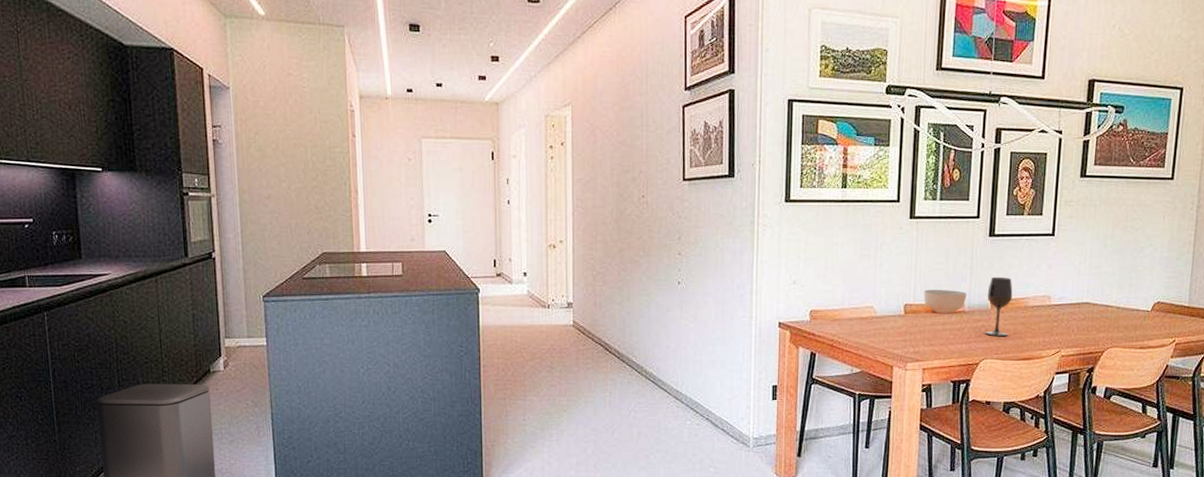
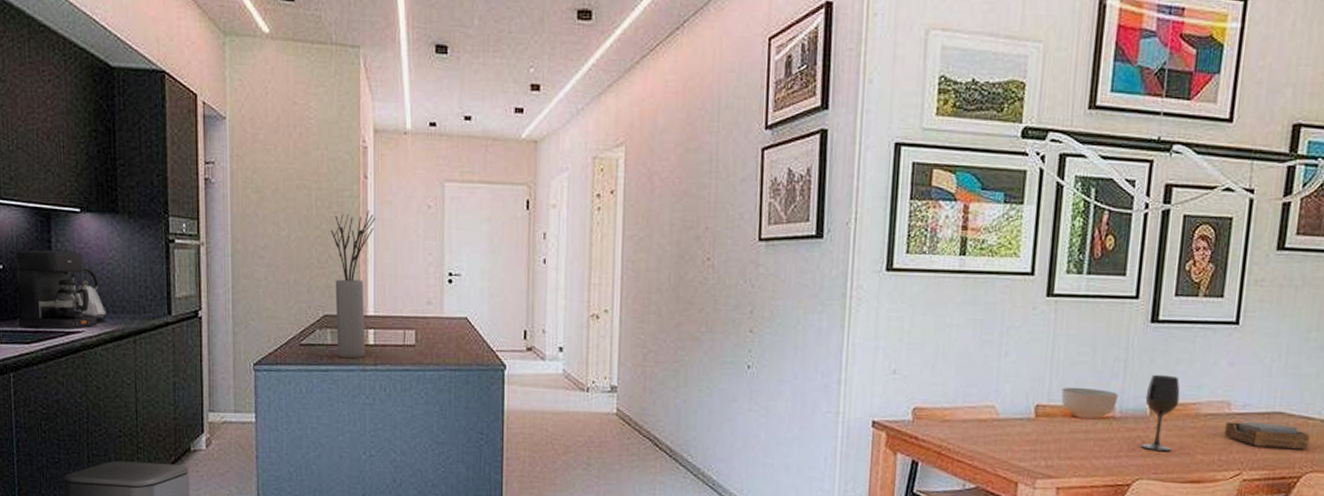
coffee maker: none [44,205,121,272] -> present [15,250,97,329]
kettle: none [96,218,130,267] -> present [71,267,107,324]
vase: none [325,163,363,289] -> present [331,210,375,359]
napkin holder: none [1046,310,1110,331] -> present [1224,421,1311,450]

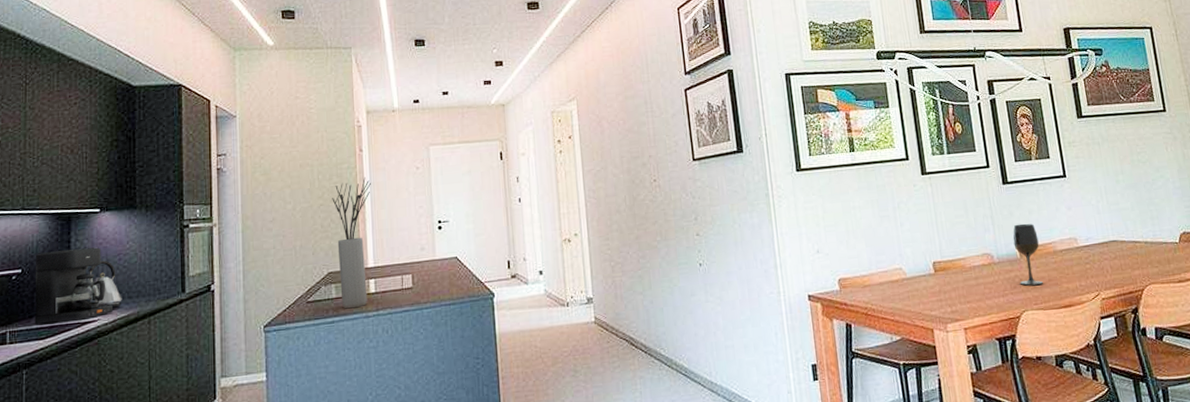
bowl: present [1060,387,1118,420] -> none [949,242,994,268]
napkin holder: present [1224,421,1311,450] -> none [1077,249,1142,271]

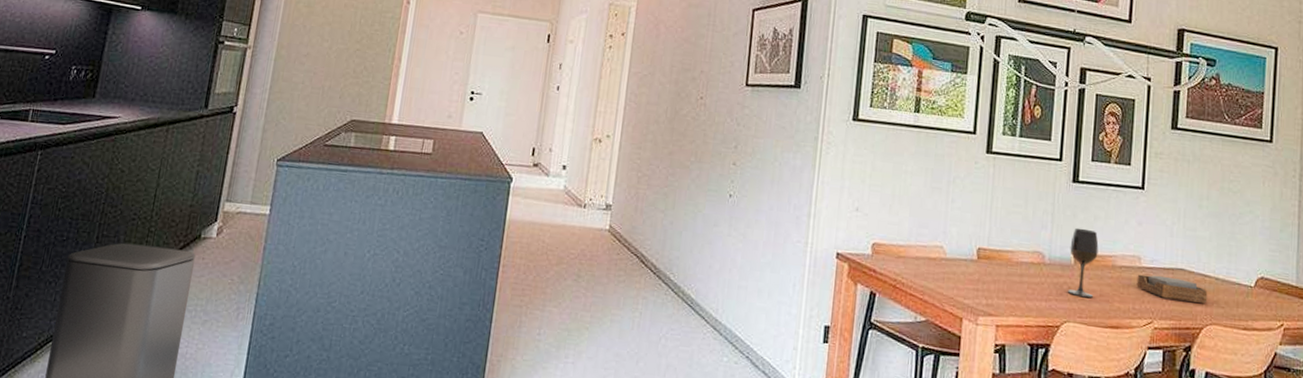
coffee maker: present [34,247,112,325] -> none [58,38,135,114]
kettle: present [89,260,122,311] -> none [119,58,147,111]
vase: present [332,177,371,309] -> none [358,30,412,162]
napkin holder: none [1077,249,1142,271] -> present [1136,274,1208,304]

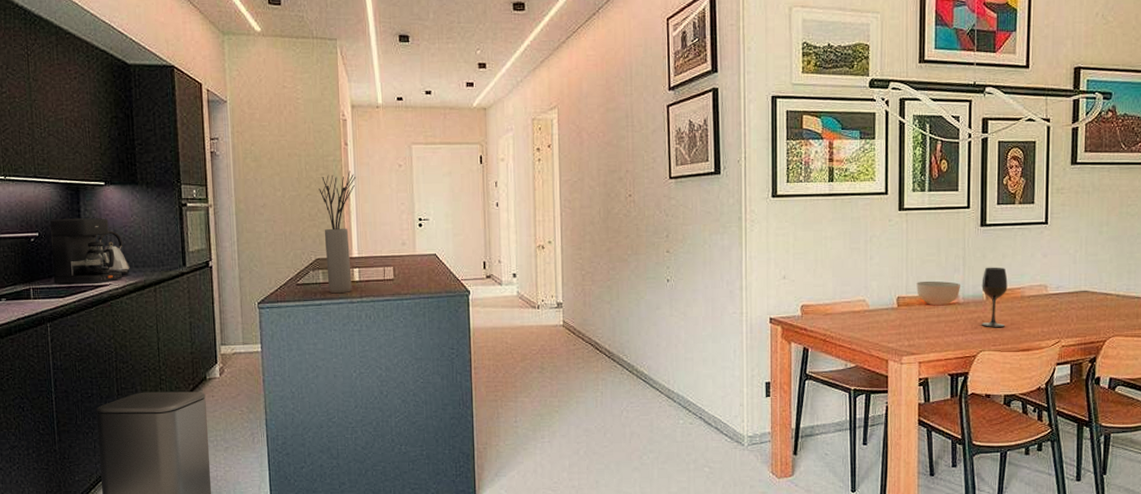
coffee maker: none [58,38,135,114] -> present [49,218,122,284]
kettle: none [119,58,147,111] -> present [98,230,130,277]
vase: none [358,30,412,162] -> present [319,171,355,294]
bowl: none [998,234,1047,265] -> present [915,281,960,306]
napkin holder: present [1136,274,1208,304] -> none [1044,299,1110,320]

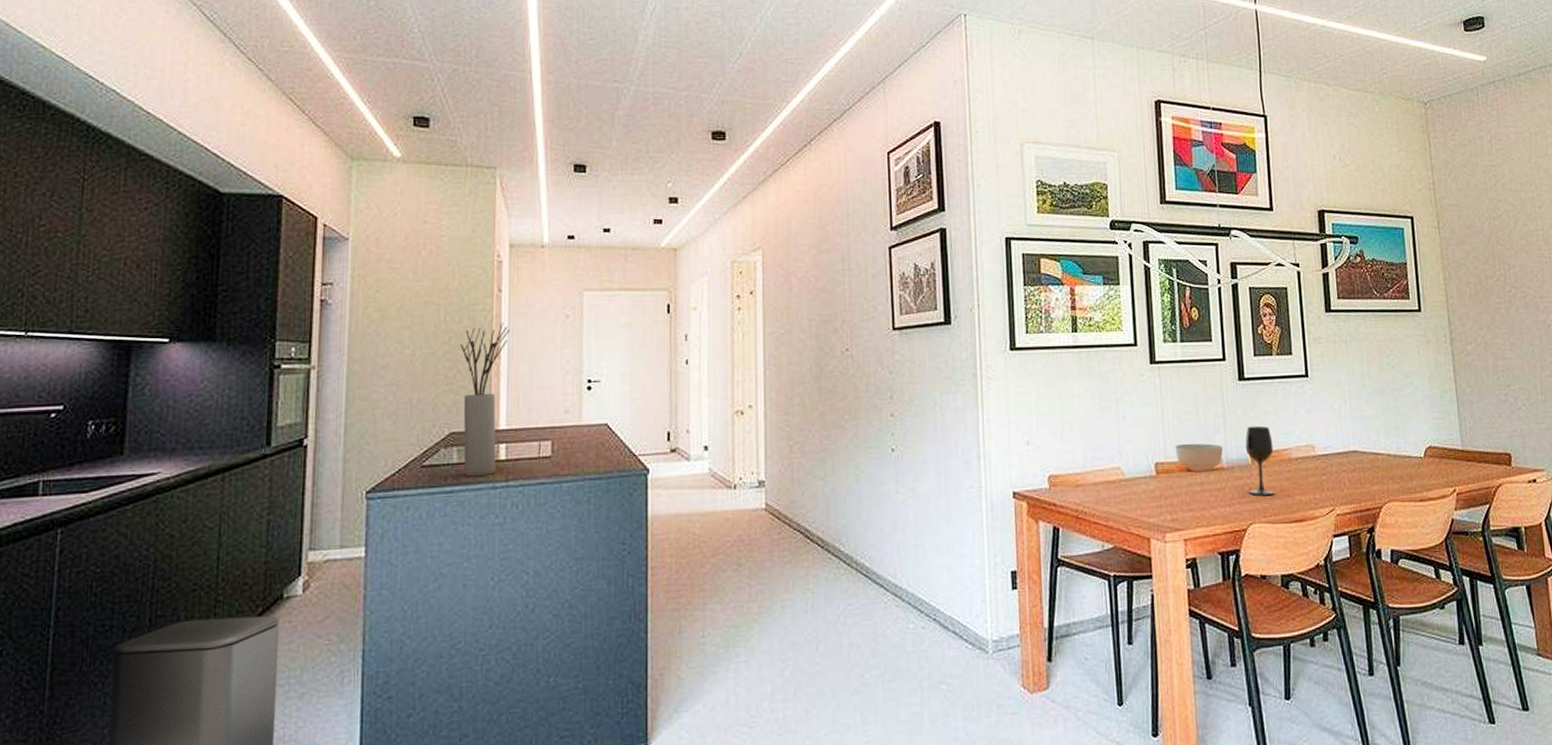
coffee maker: present [49,218,122,284] -> none [76,385,178,474]
kettle: present [98,230,130,277] -> none [150,401,191,463]

